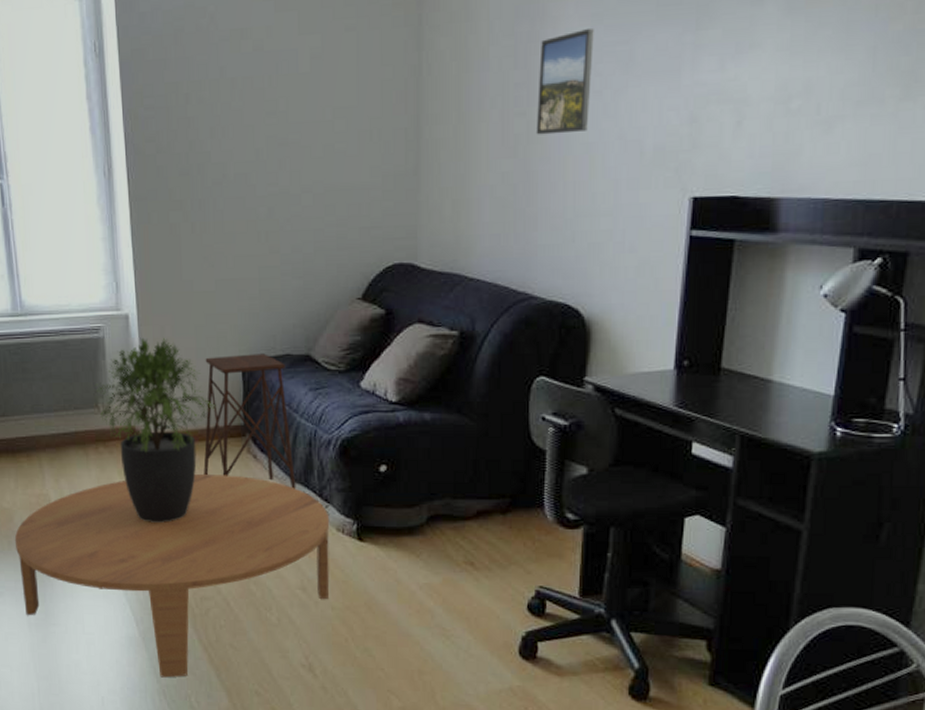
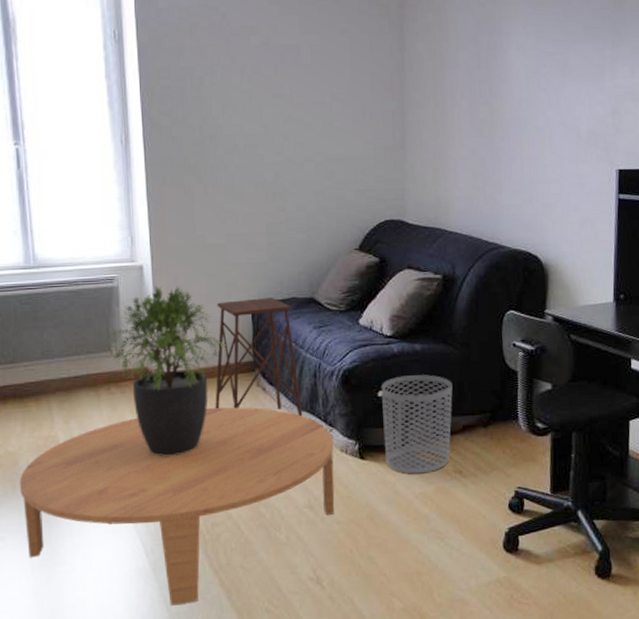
waste bin: none [383,449,466,562] -> present [381,375,453,474]
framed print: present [536,27,594,135] -> none [497,41,538,120]

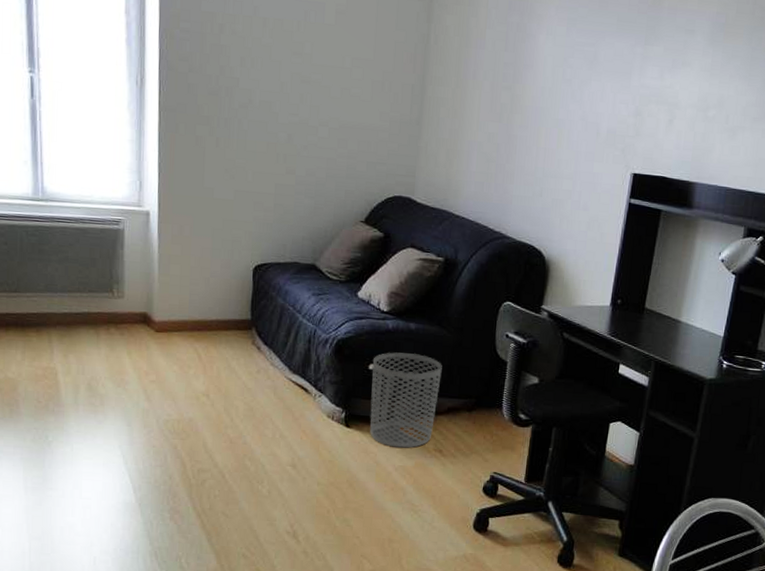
coffee table: present [19,407,335,606] -> none [17,360,322,541]
potted plant: present [107,285,227,456] -> none [110,233,226,401]
side table: present [215,297,303,417] -> none [210,257,294,379]

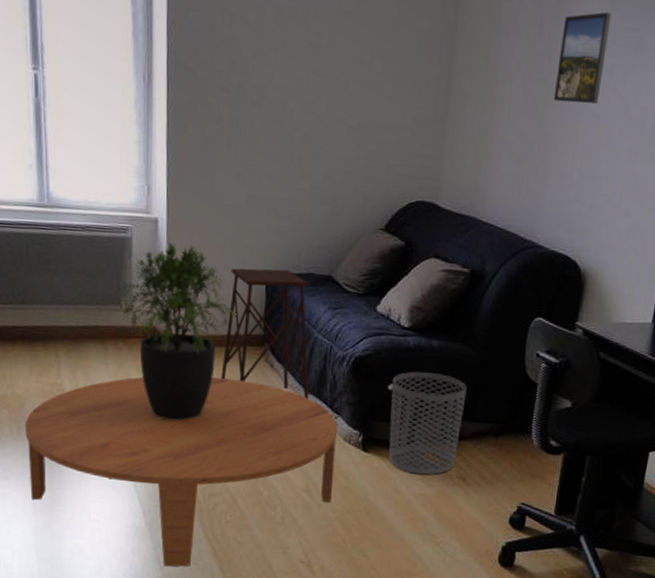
coffee table: none [17,360,322,541] -> present [24,377,338,567]
potted plant: none [110,233,226,401] -> present [118,242,238,421]
side table: none [210,257,294,379] -> present [221,268,309,399]
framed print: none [518,28,569,110] -> present [553,11,611,104]

